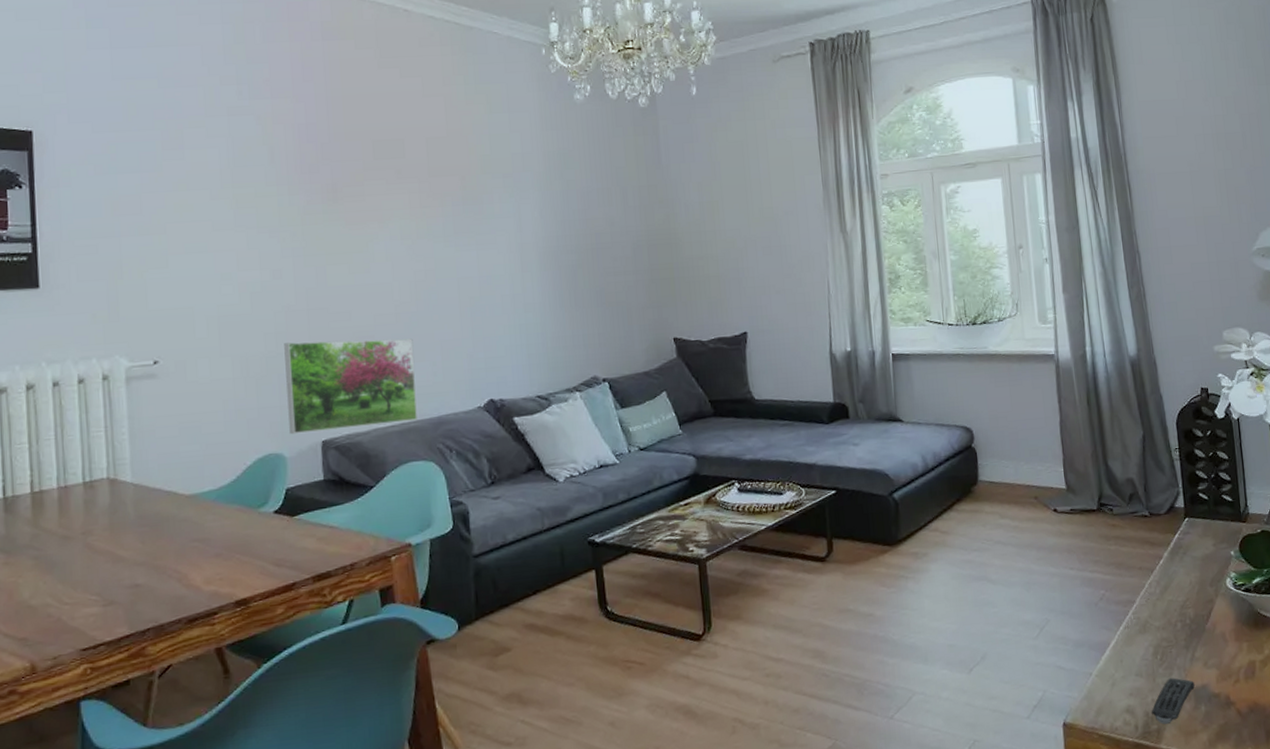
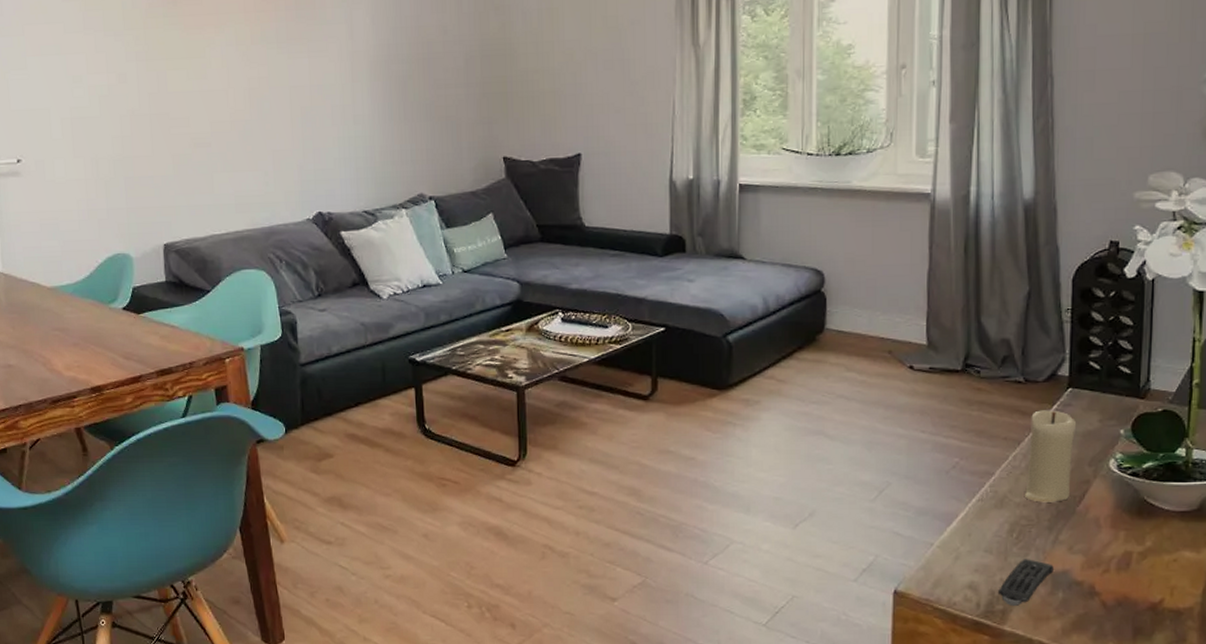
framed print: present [284,338,417,435] -> none [129,146,250,236]
candle: none [1159,539,1199,624] -> present [1025,410,1077,502]

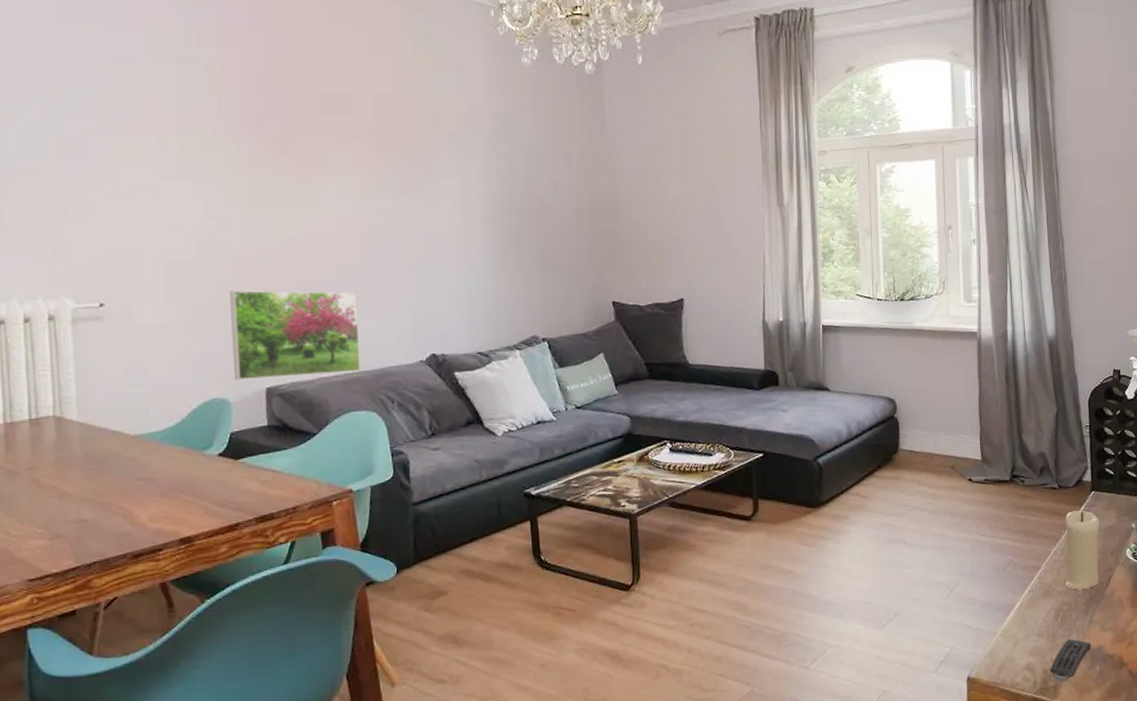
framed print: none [129,146,250,236] -> present [230,290,361,381]

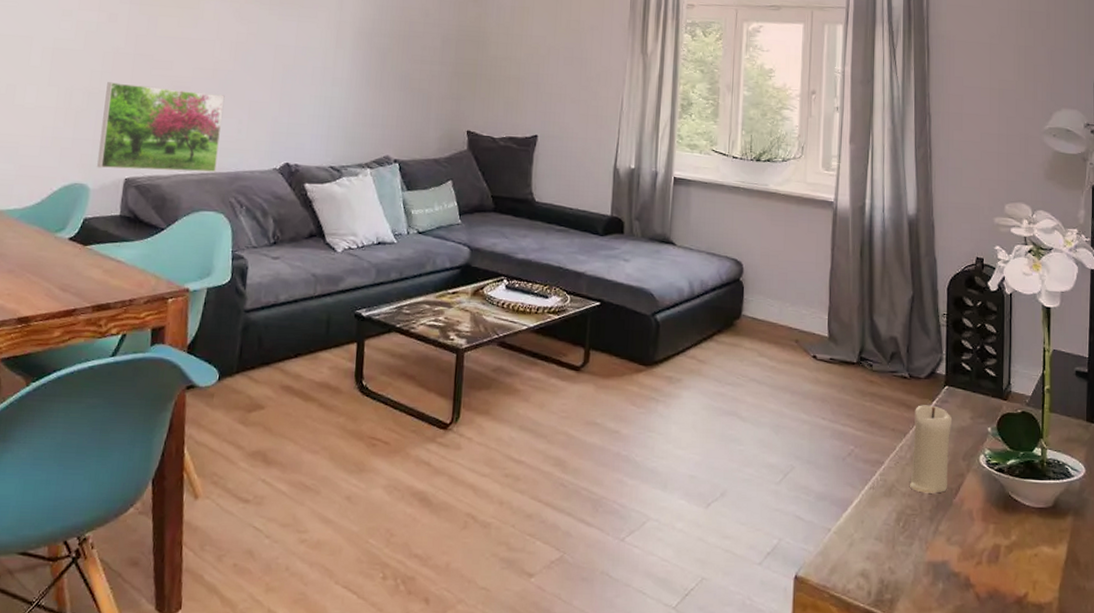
remote control: present [1049,639,1091,681] -> none [886,548,935,595]

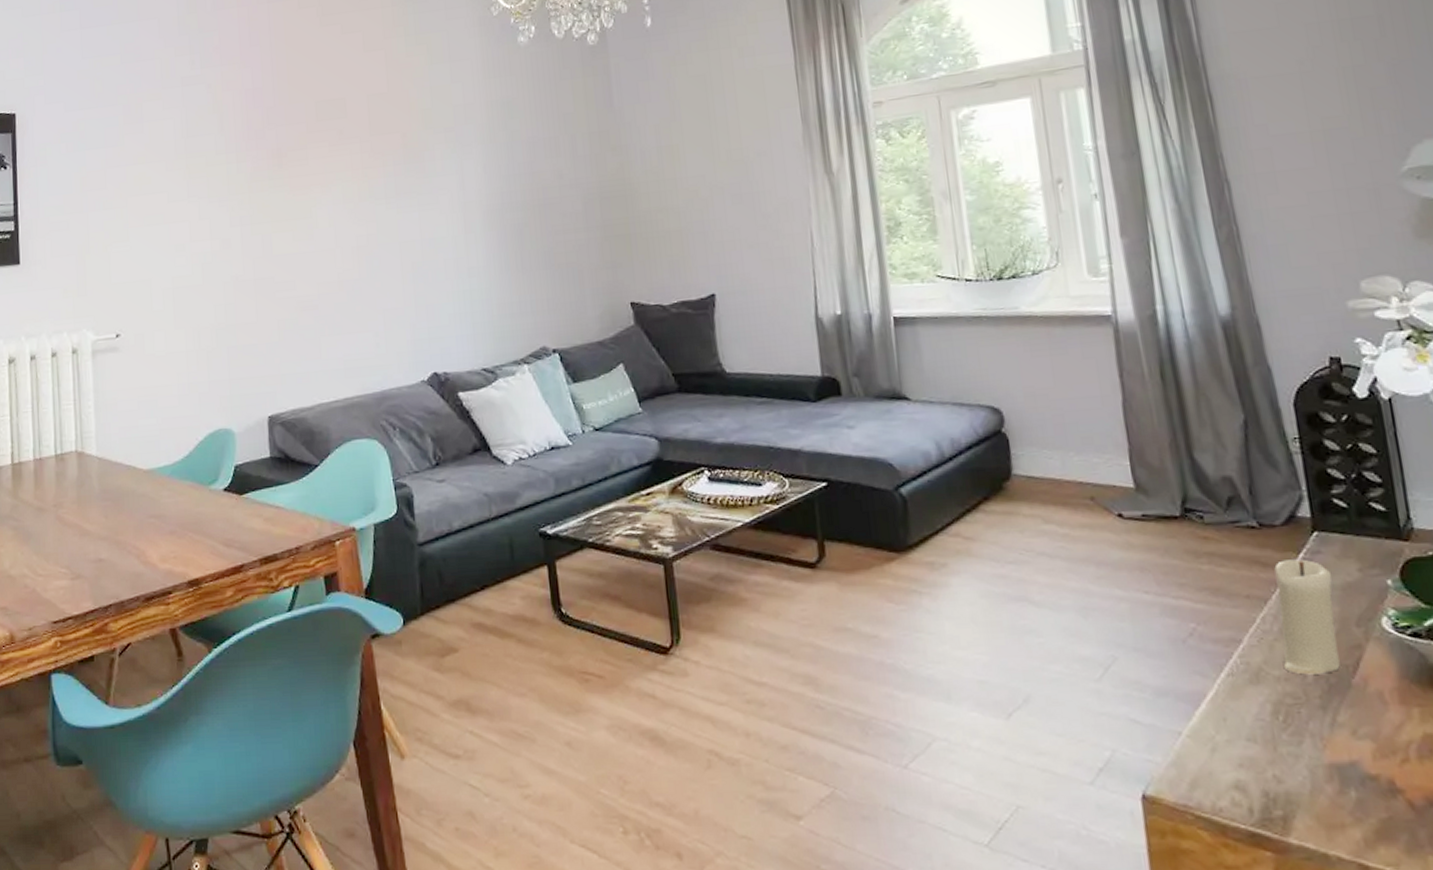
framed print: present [97,82,225,173] -> none [233,308,361,409]

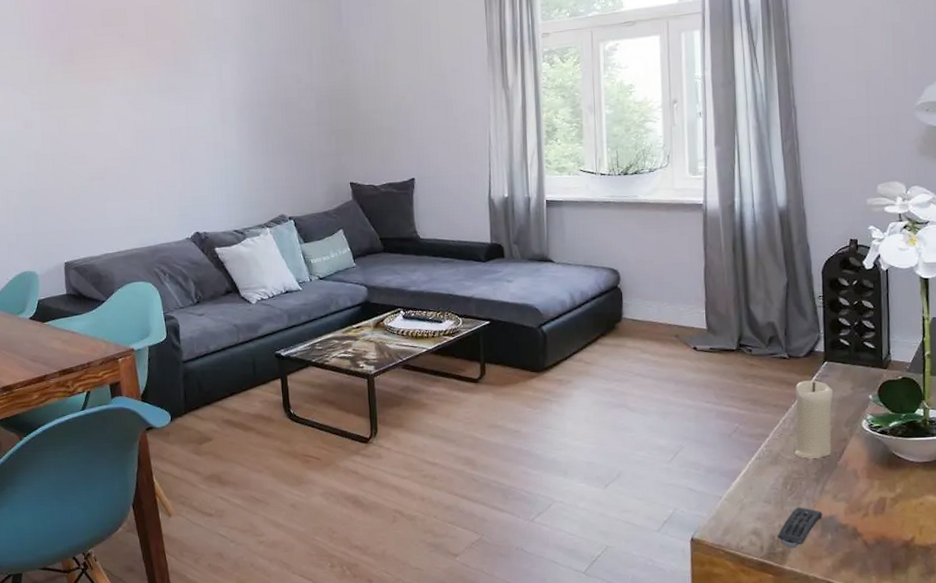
remote control: none [1272,748,1338,810] -> present [777,507,822,548]

